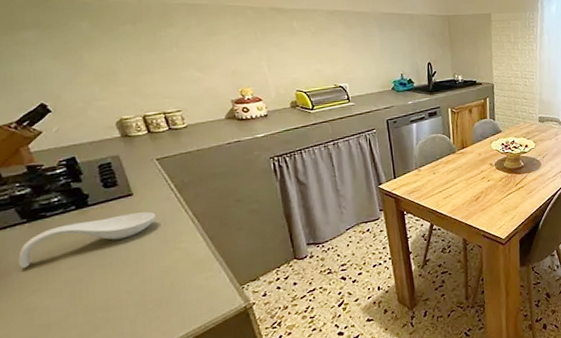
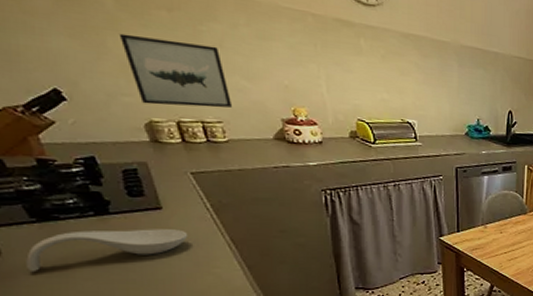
wall art: none [93,47,188,105] -> present [118,33,231,108]

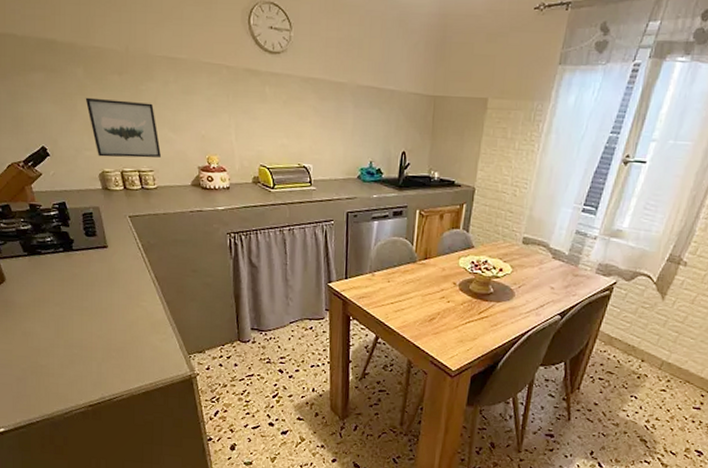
spoon rest: present [26,229,188,273] -> none [20,264,125,297]

